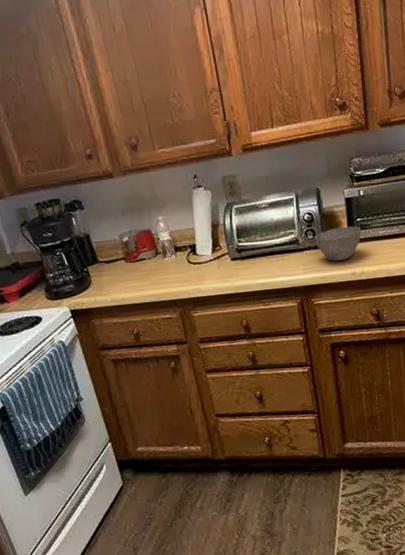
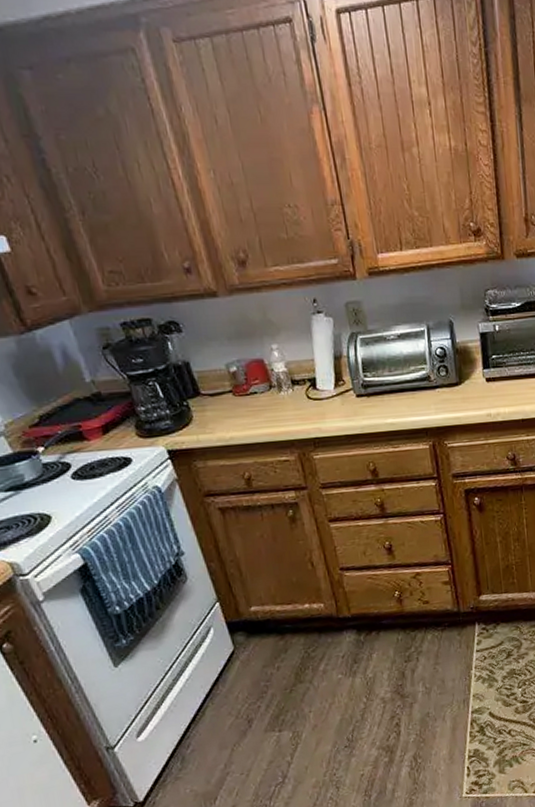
bowl: present [314,225,362,262] -> none [446,363,497,401]

